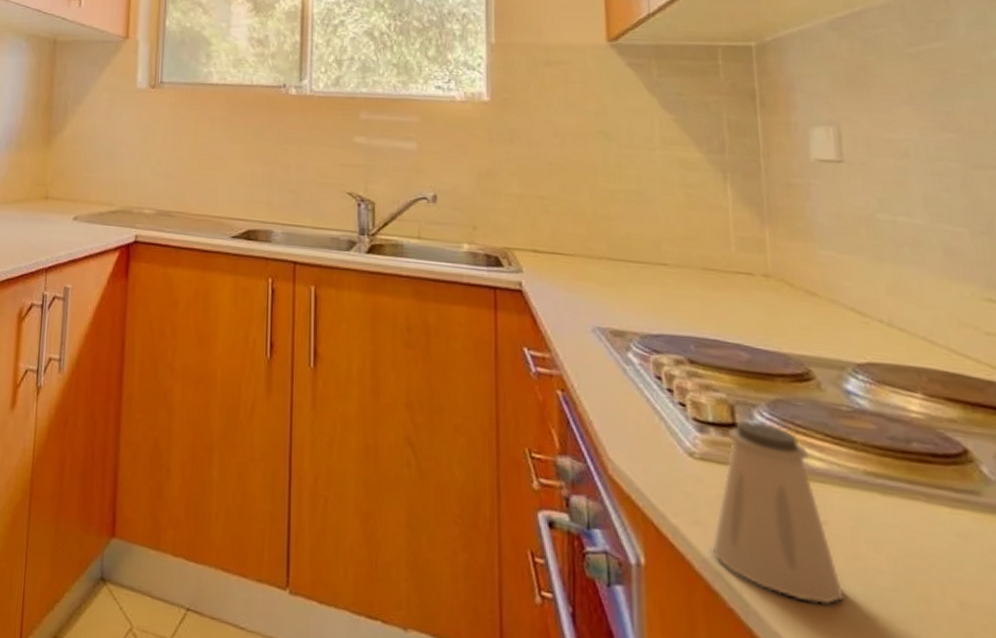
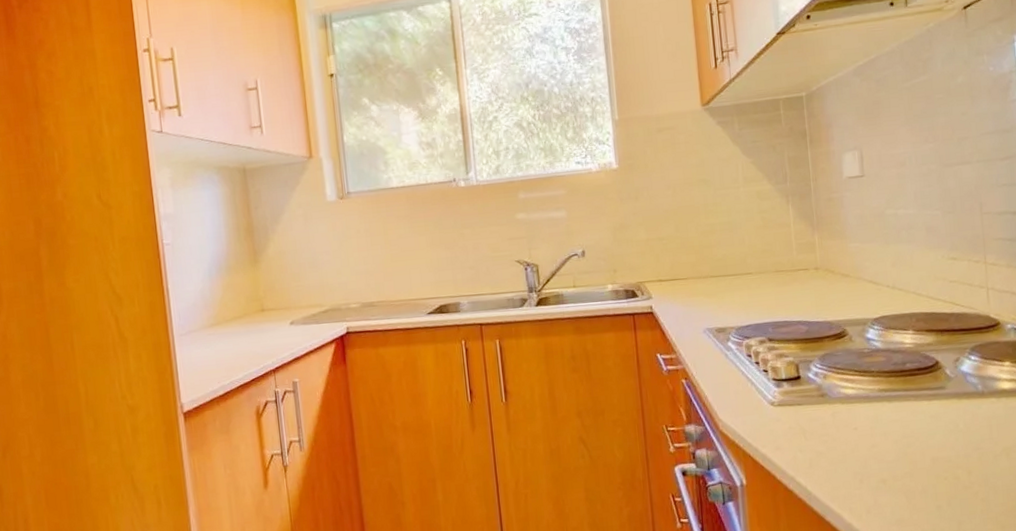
saltshaker: present [712,421,843,605] -> none [787,372,867,482]

